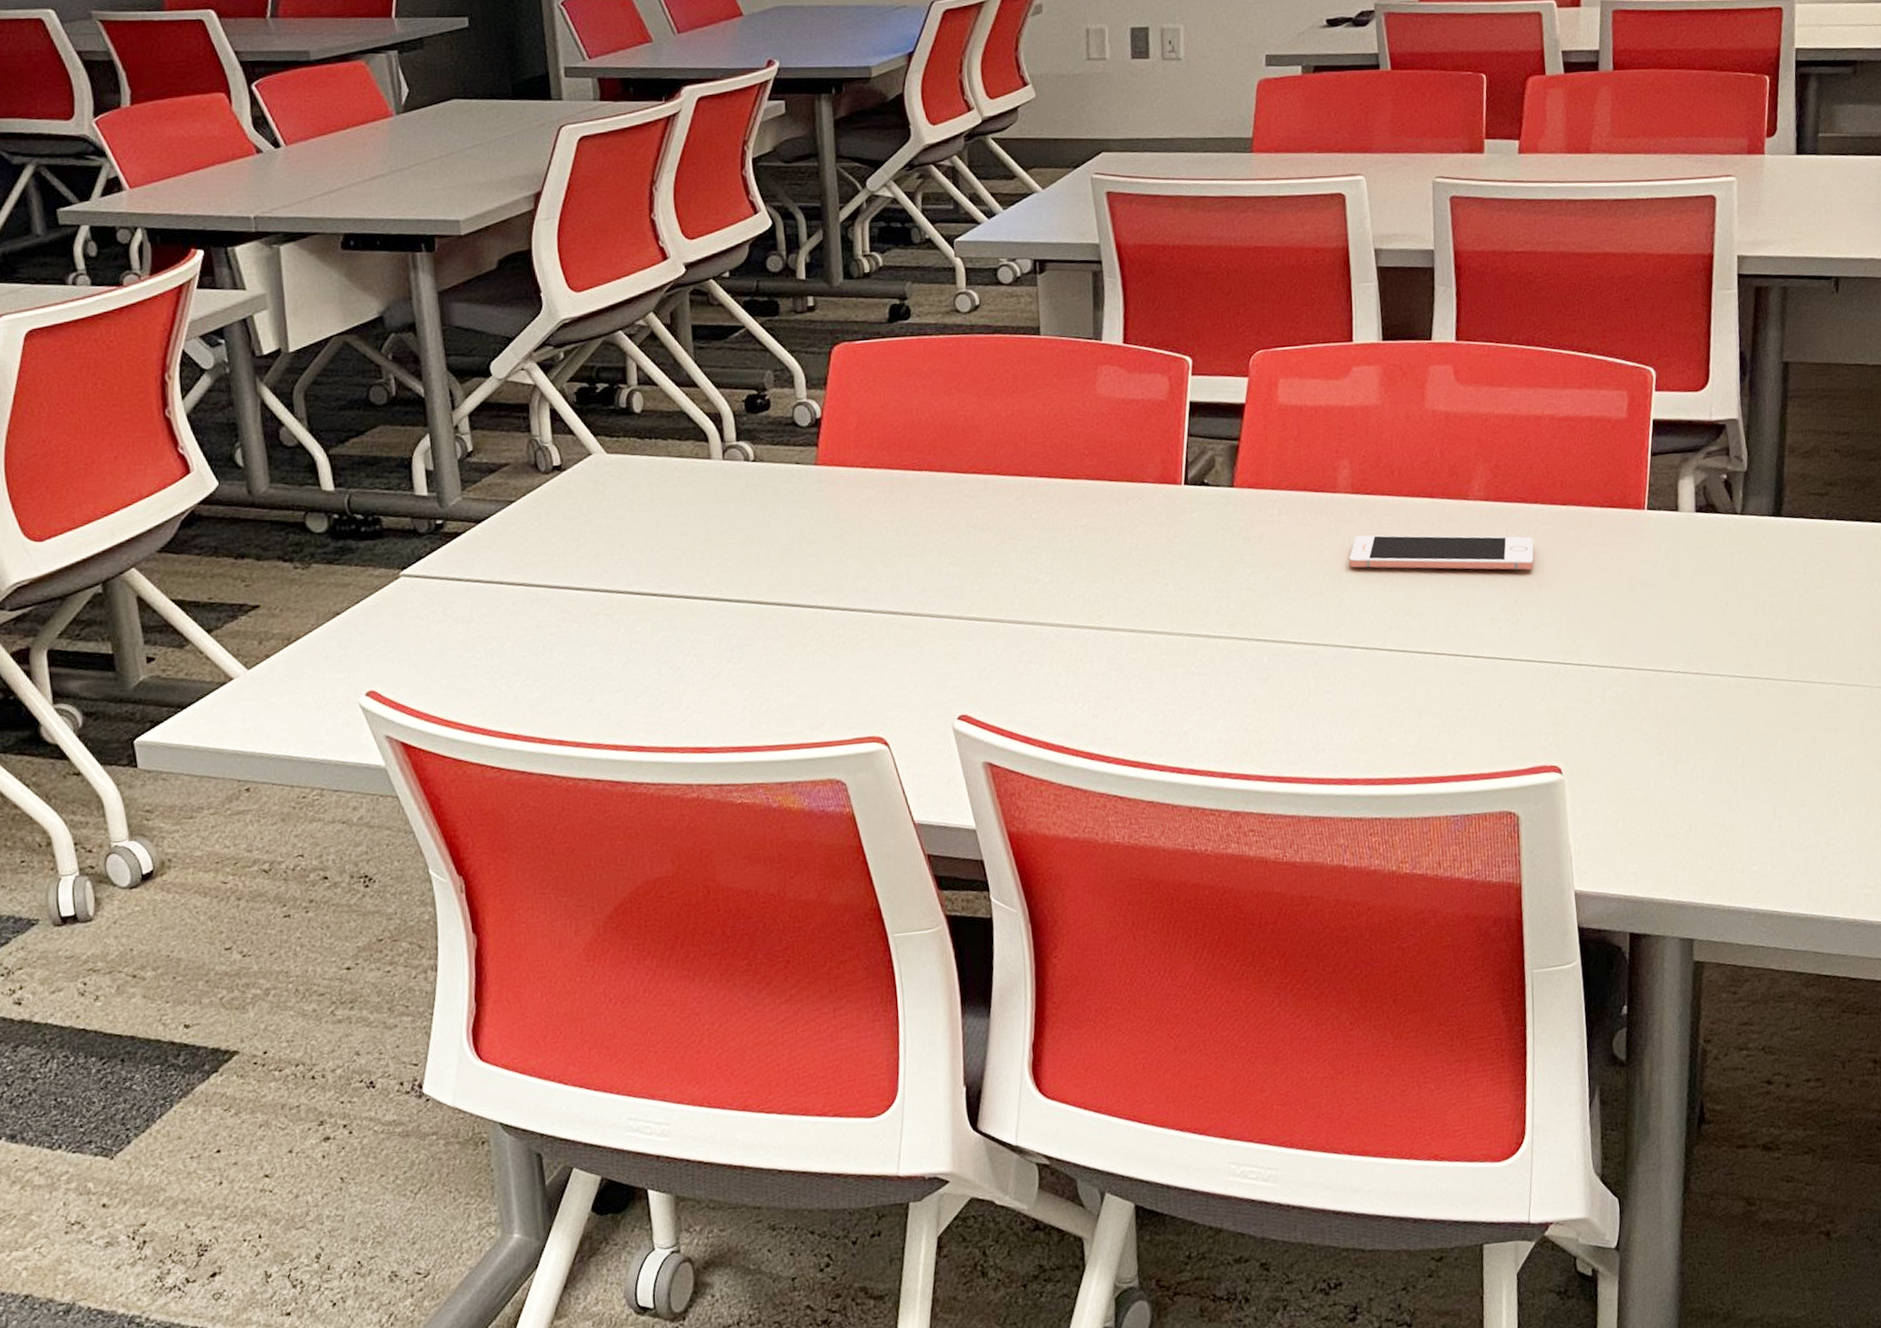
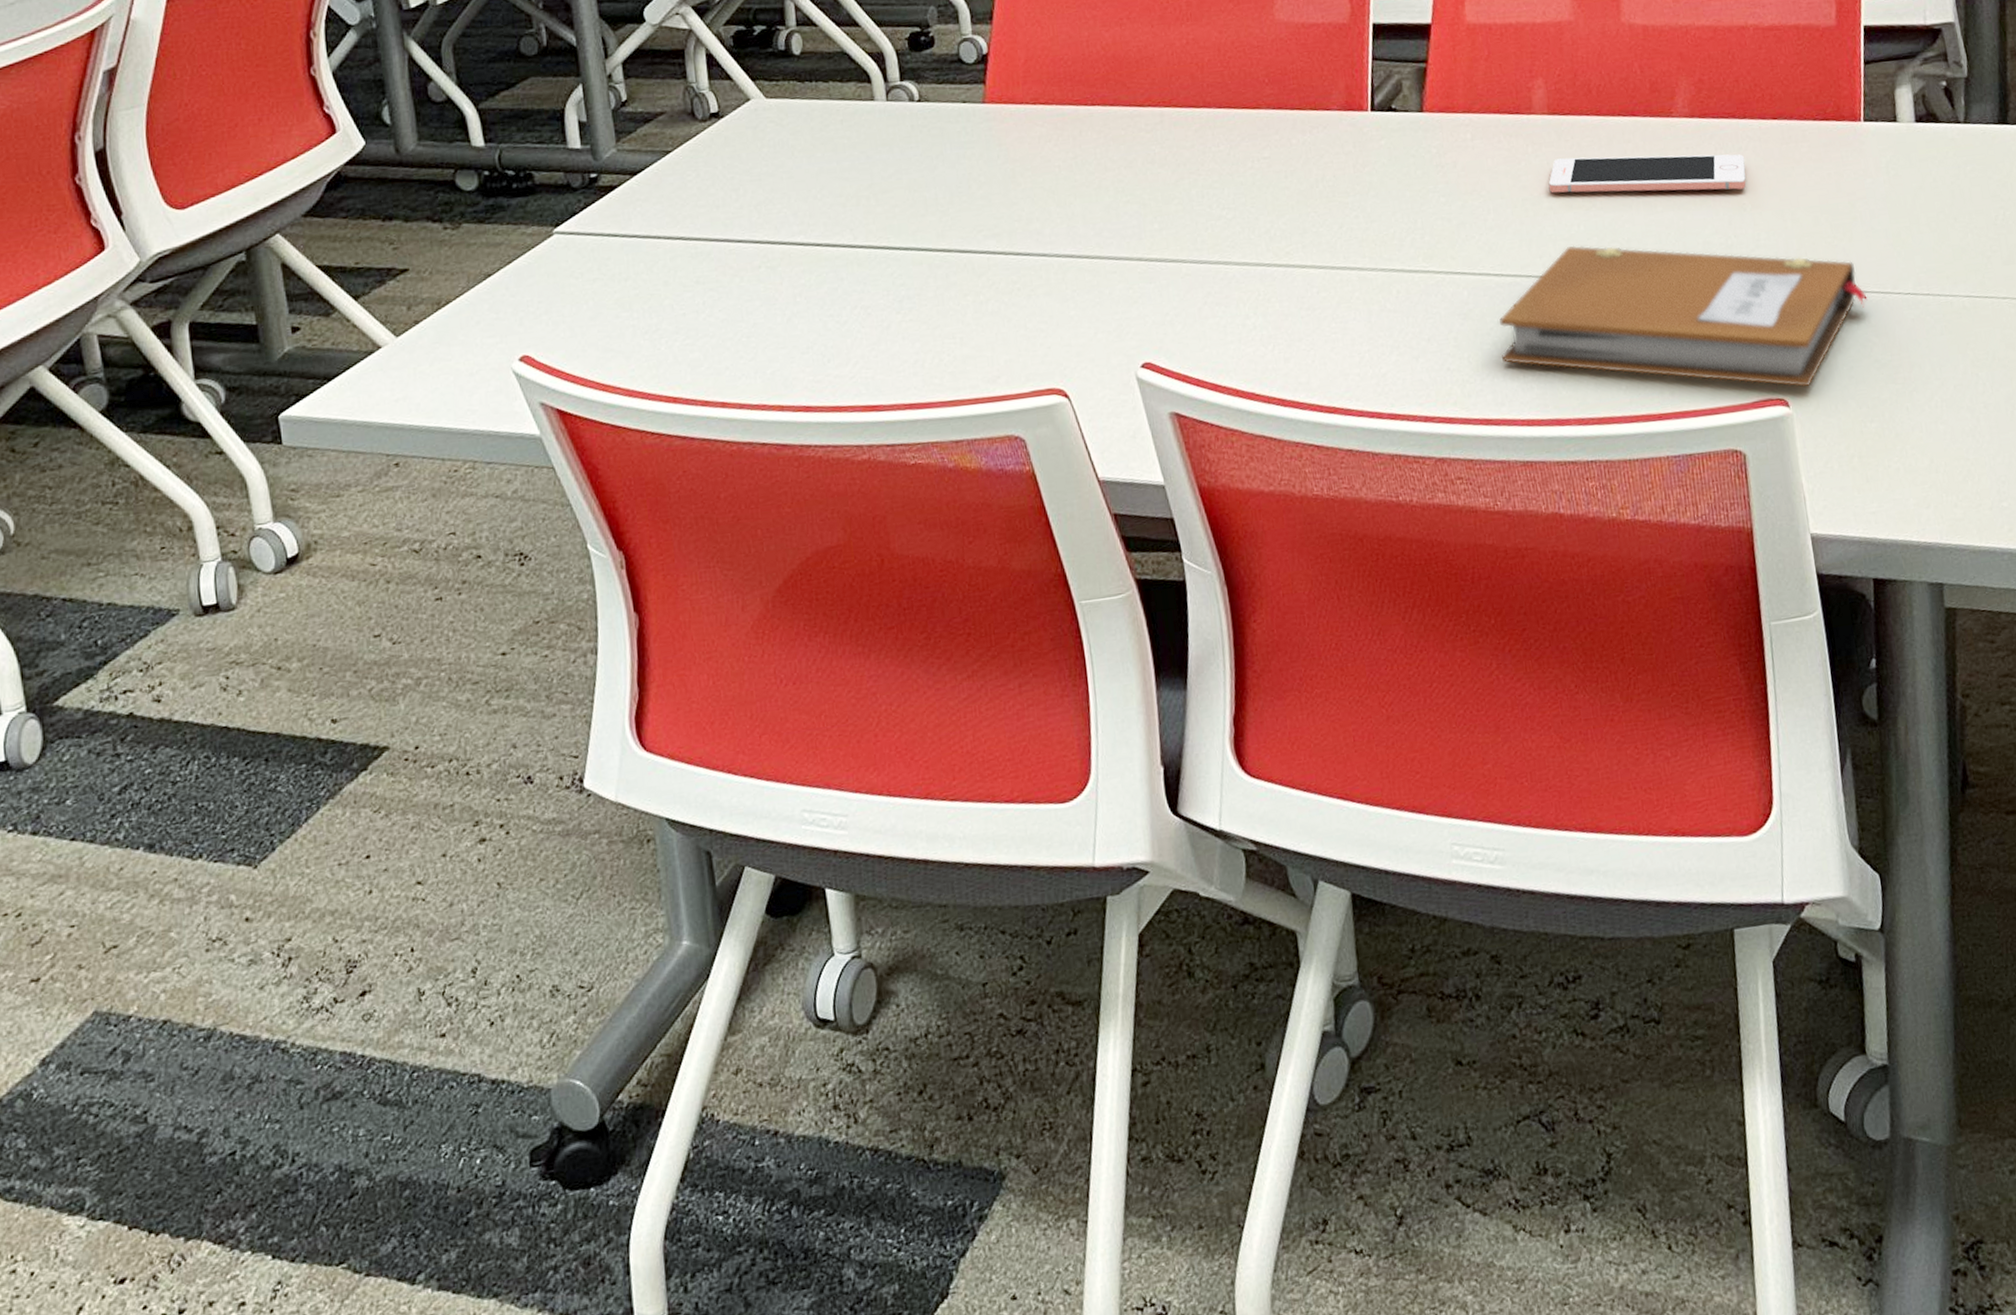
notebook: none [1296,617,1642,756] -> present [1499,245,1869,387]

